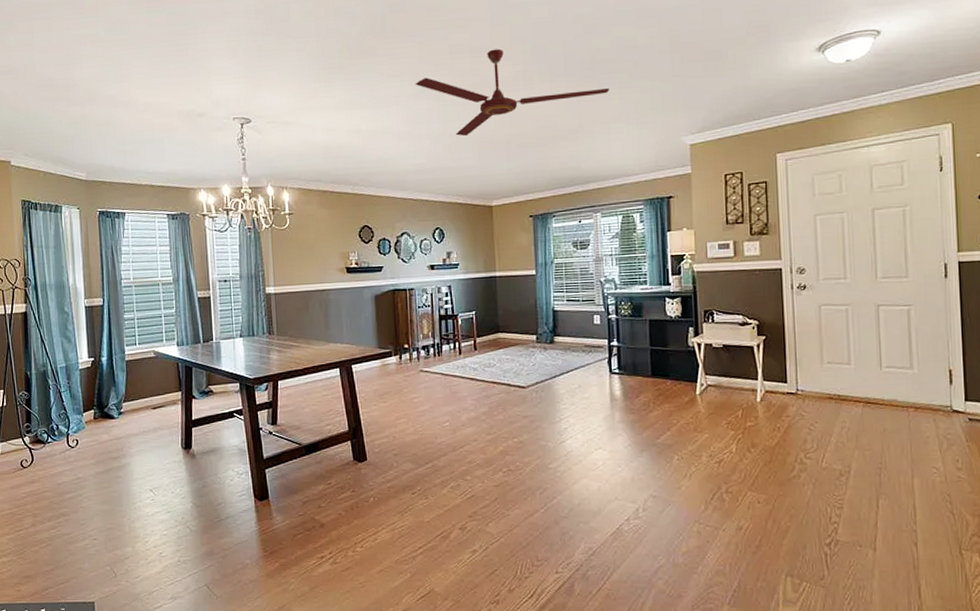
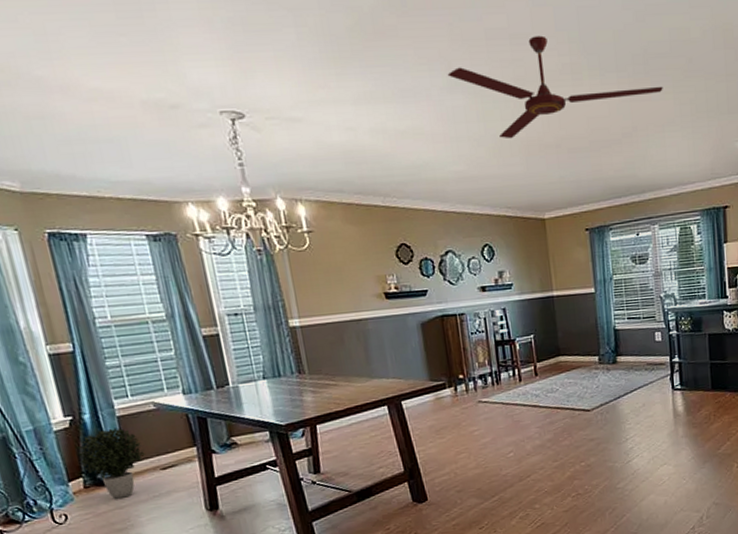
potted plant: none [93,370,142,431] -> present [77,427,145,499]

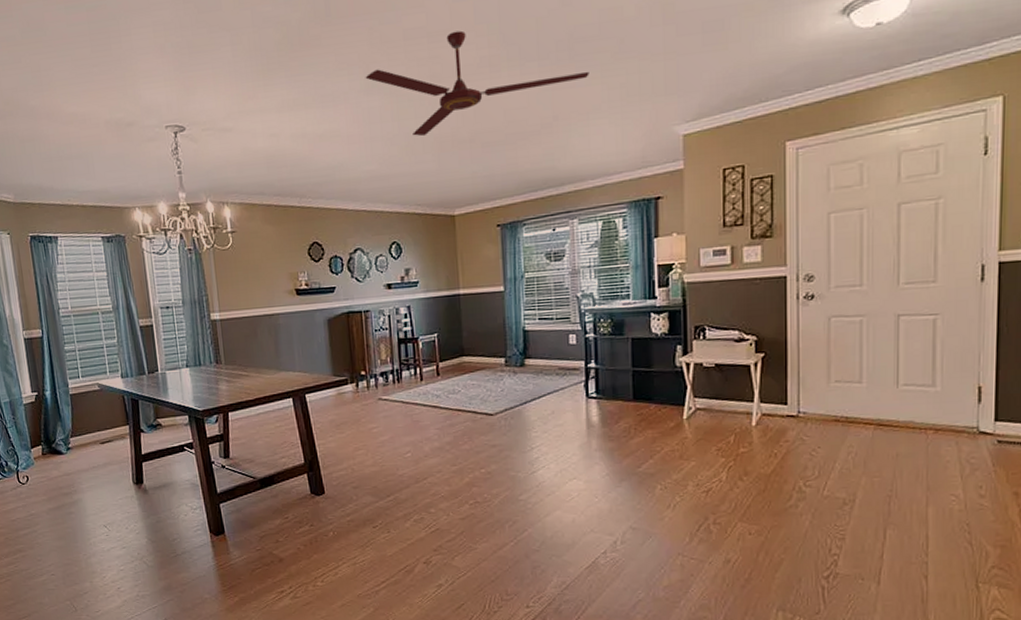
potted plant: present [77,427,145,499] -> none [39,404,89,466]

